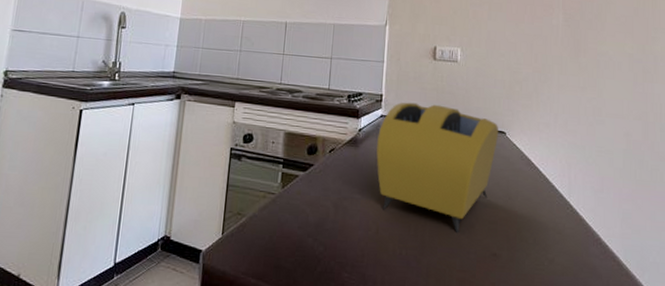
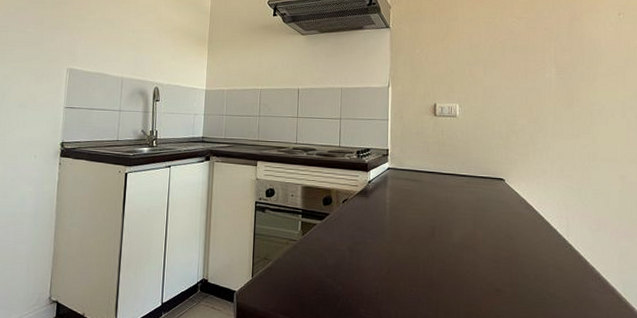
toaster: present [376,102,499,234] -> none [385,155,498,272]

